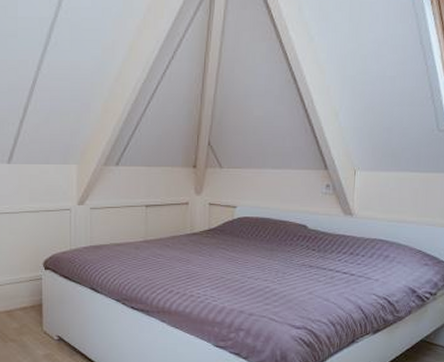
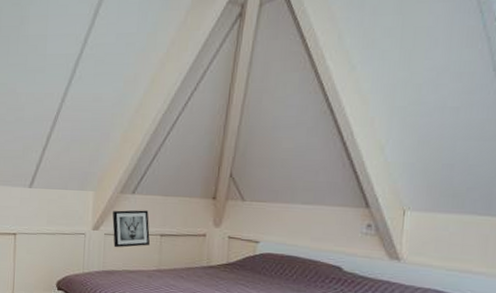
wall art: none [98,182,135,222] -> present [112,210,150,248]

